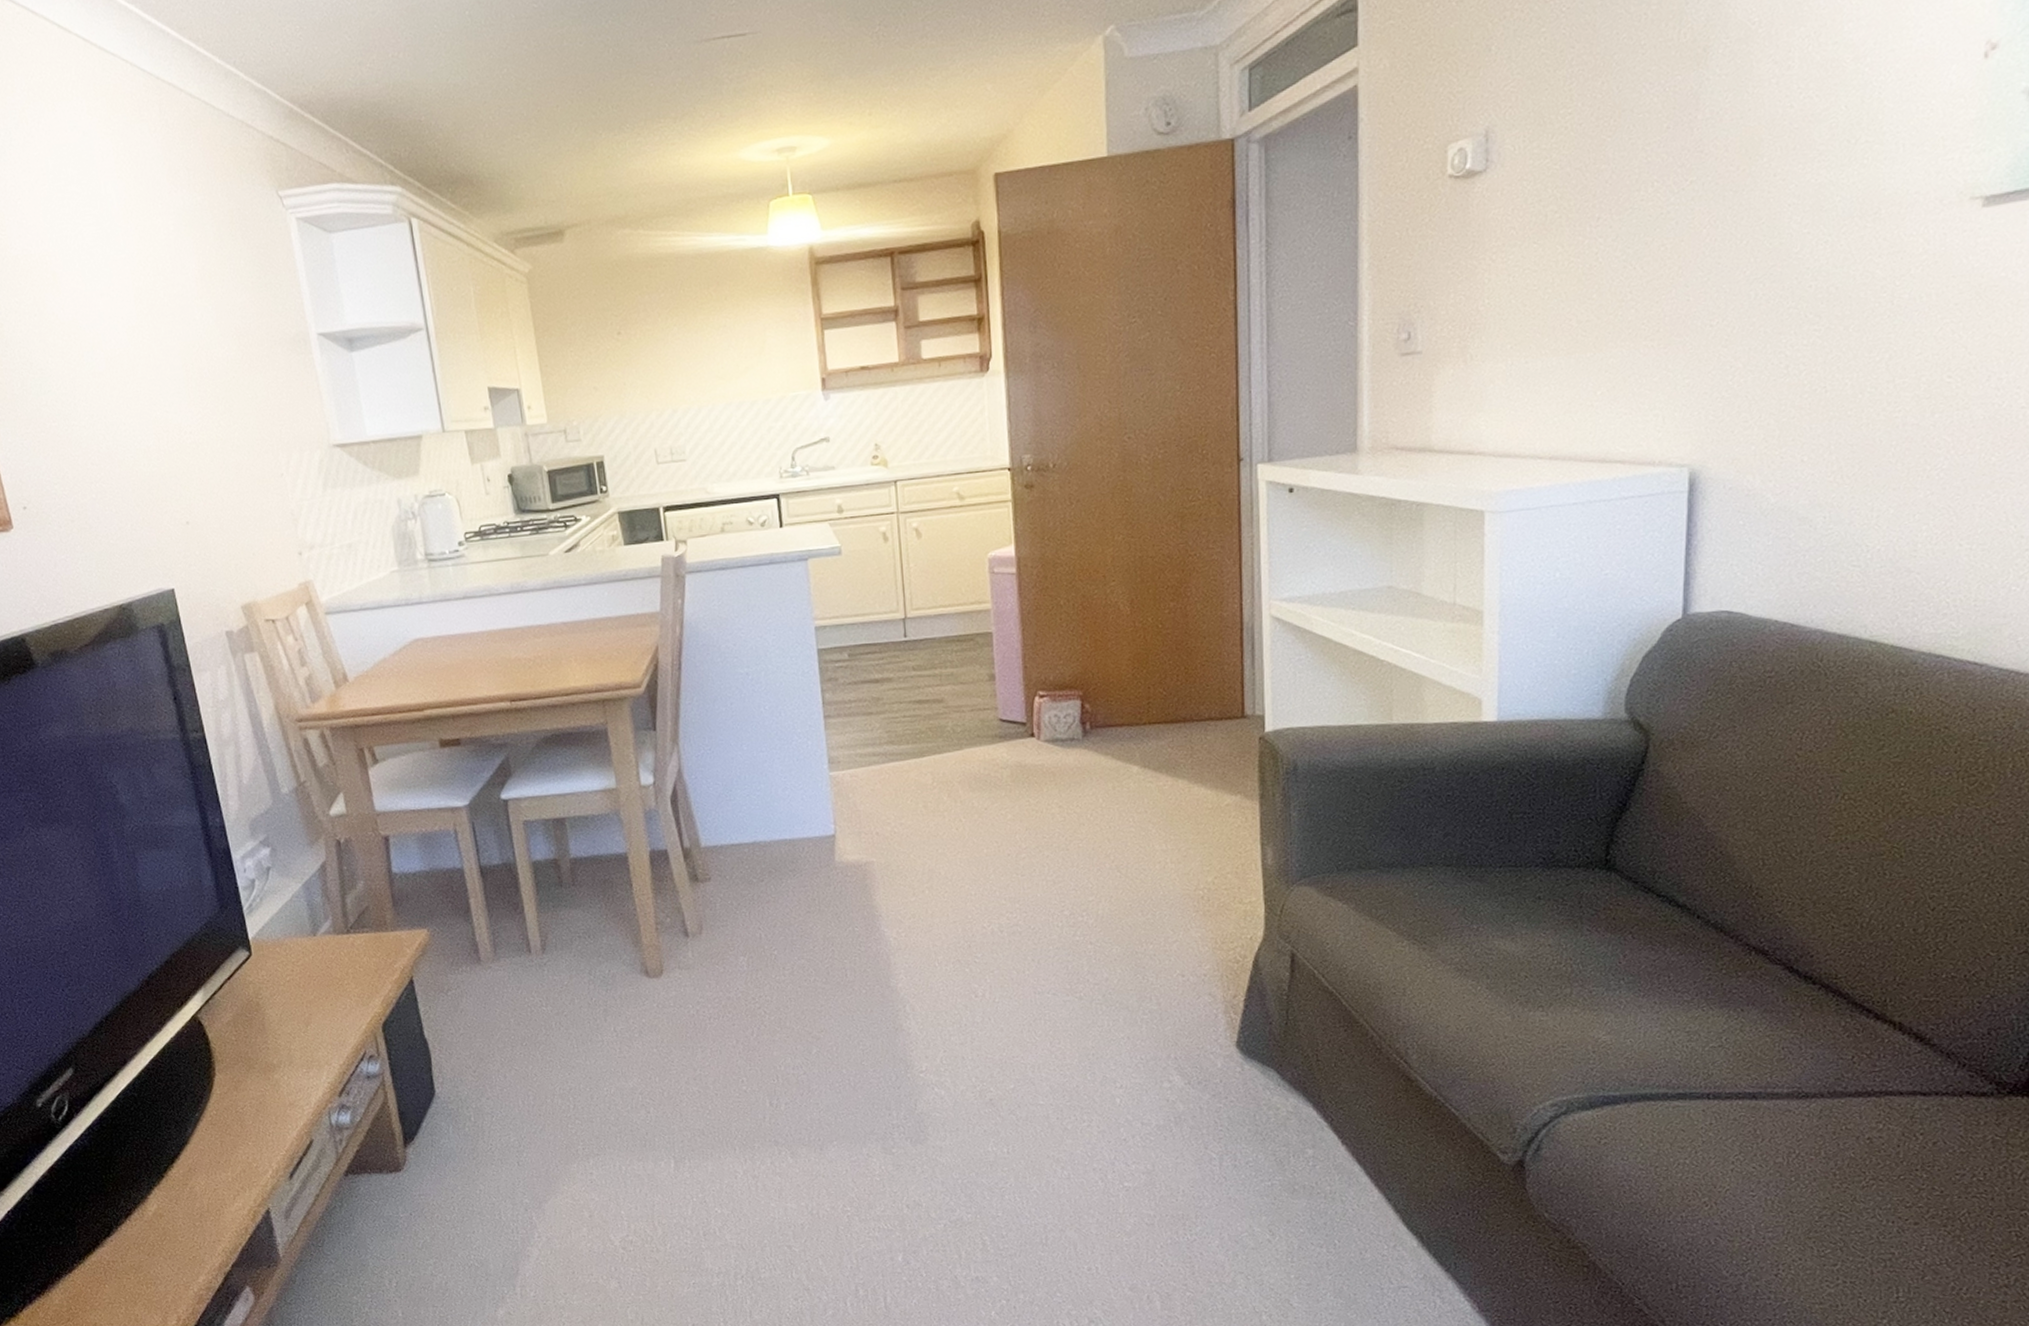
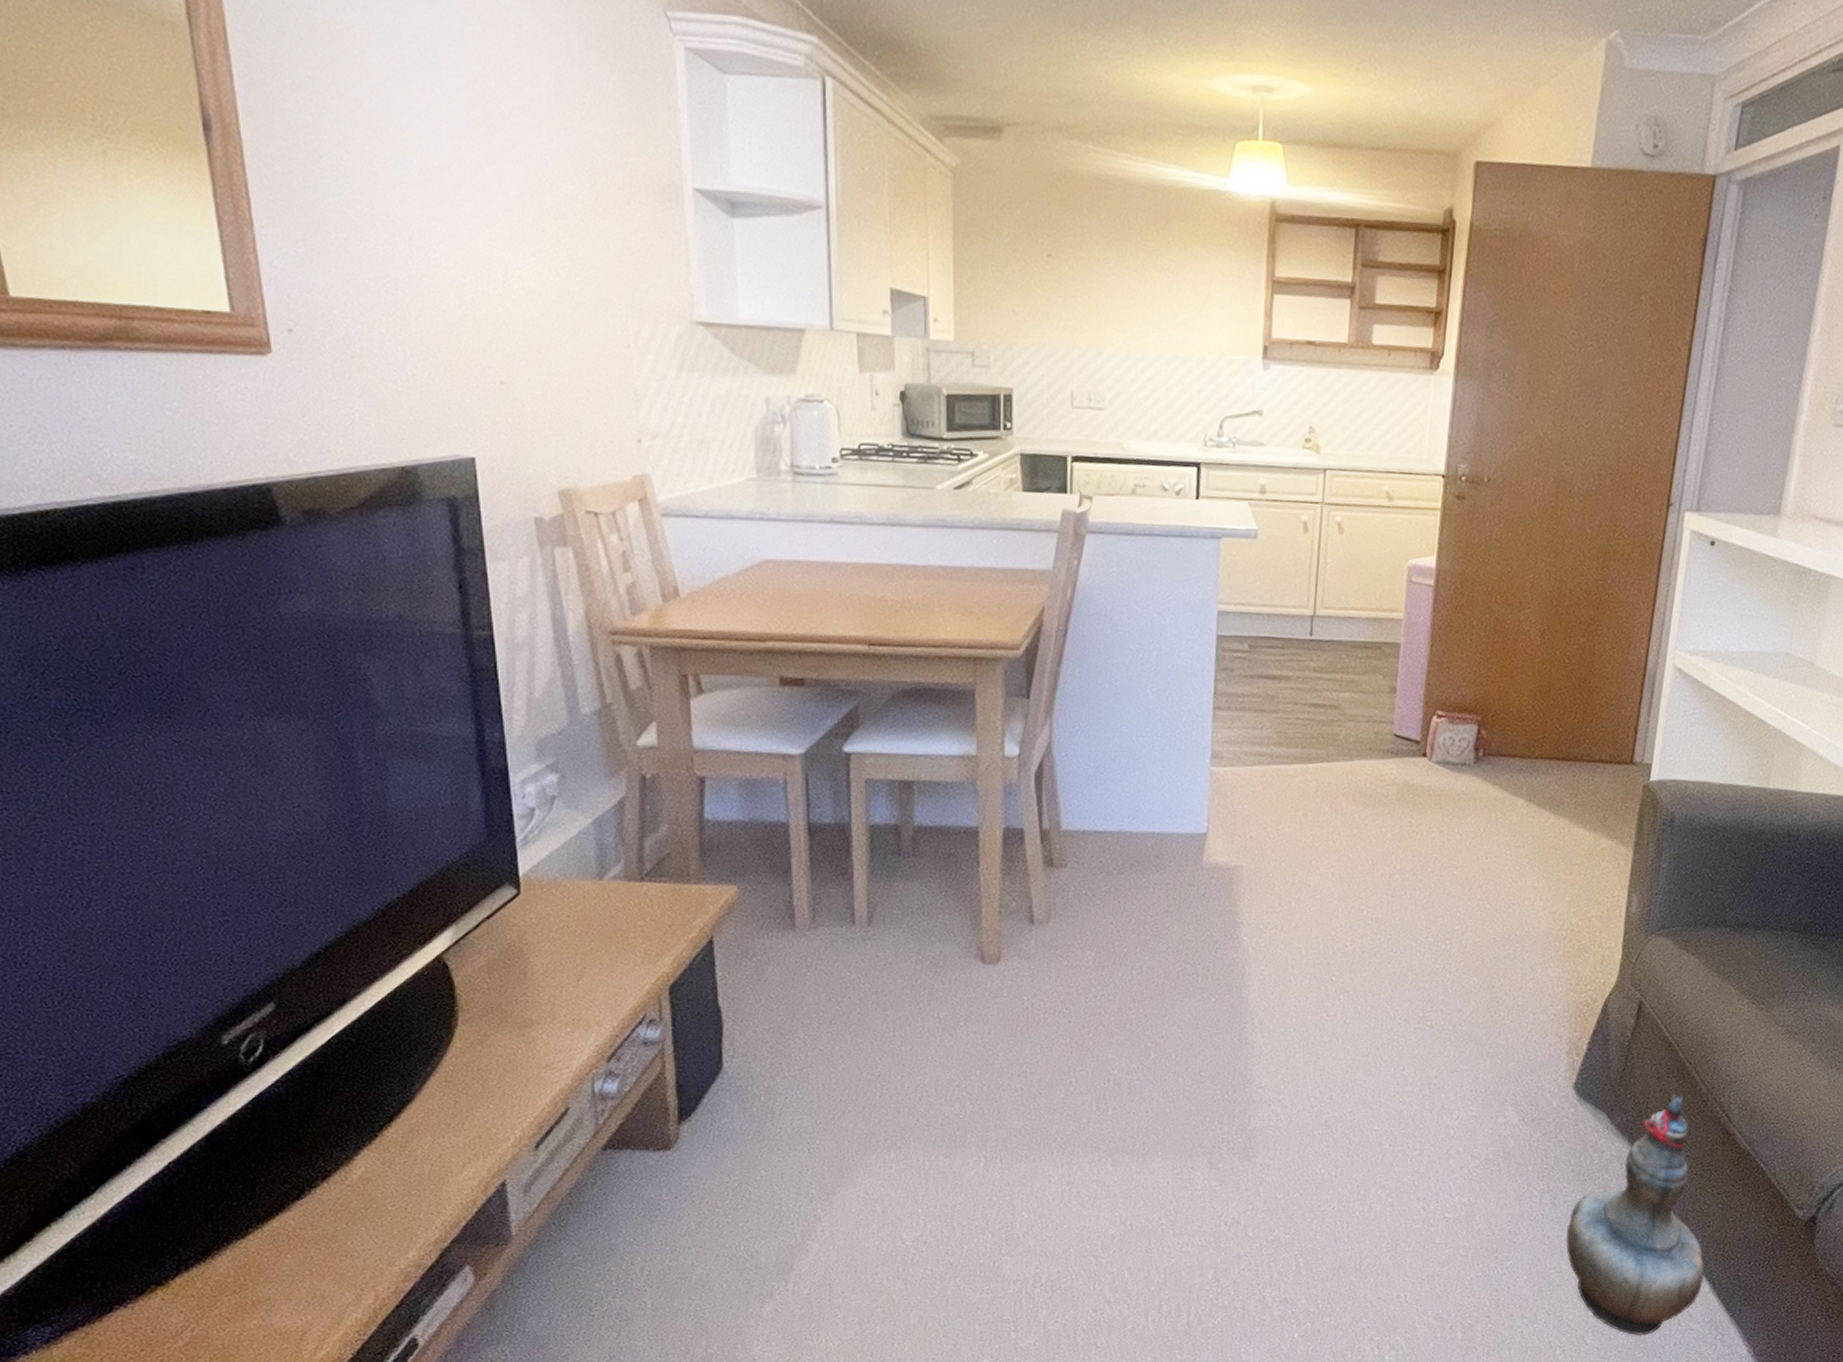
decorative vase: none [1252,1043,1409,1297] -> present [1565,1093,1705,1336]

